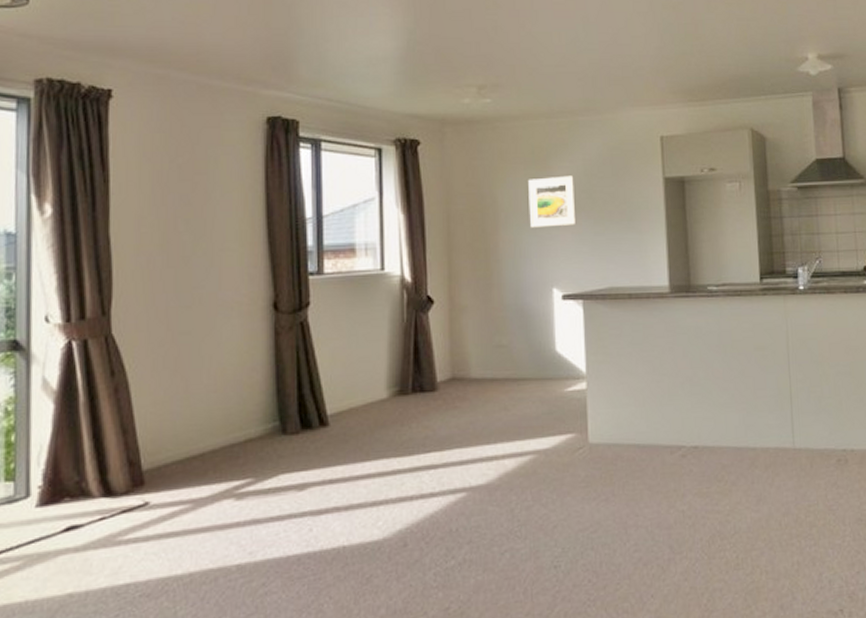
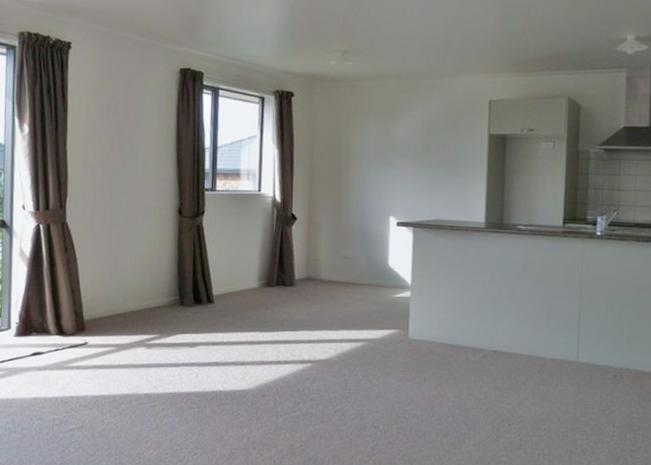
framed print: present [528,175,577,228] -> none [375,127,414,168]

